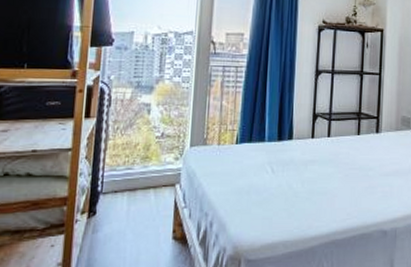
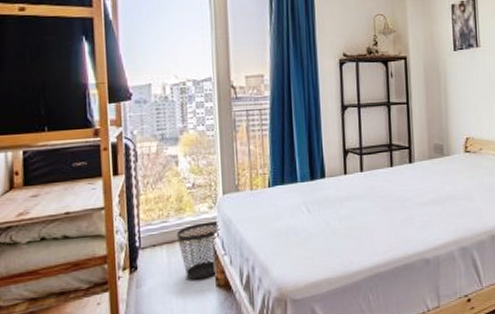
wastebasket: none [139,173,184,230] -> present [176,221,220,280]

